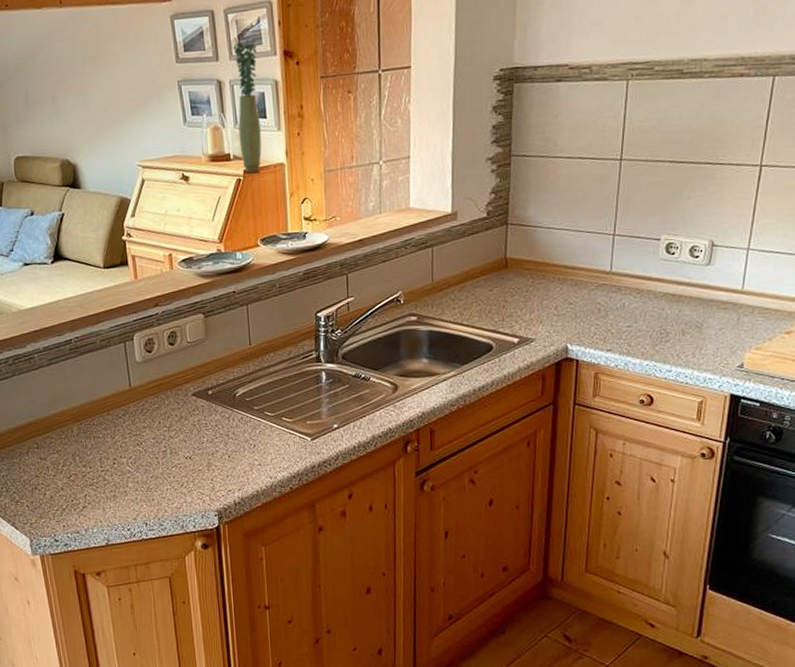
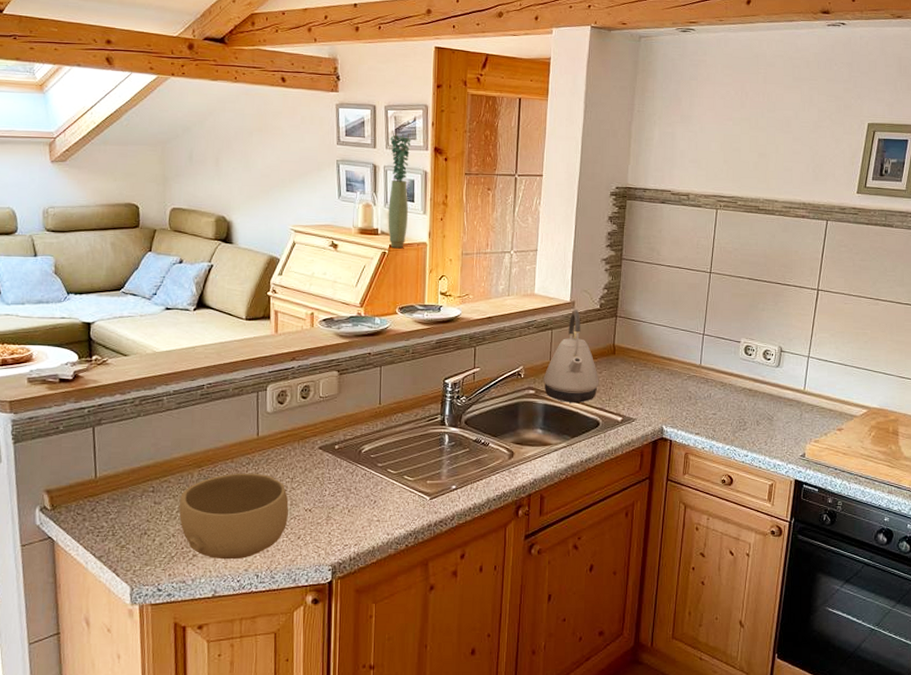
bowl: none [63,424,170,510] -> present [179,473,289,560]
kettle: none [425,221,490,327] -> present [542,310,599,403]

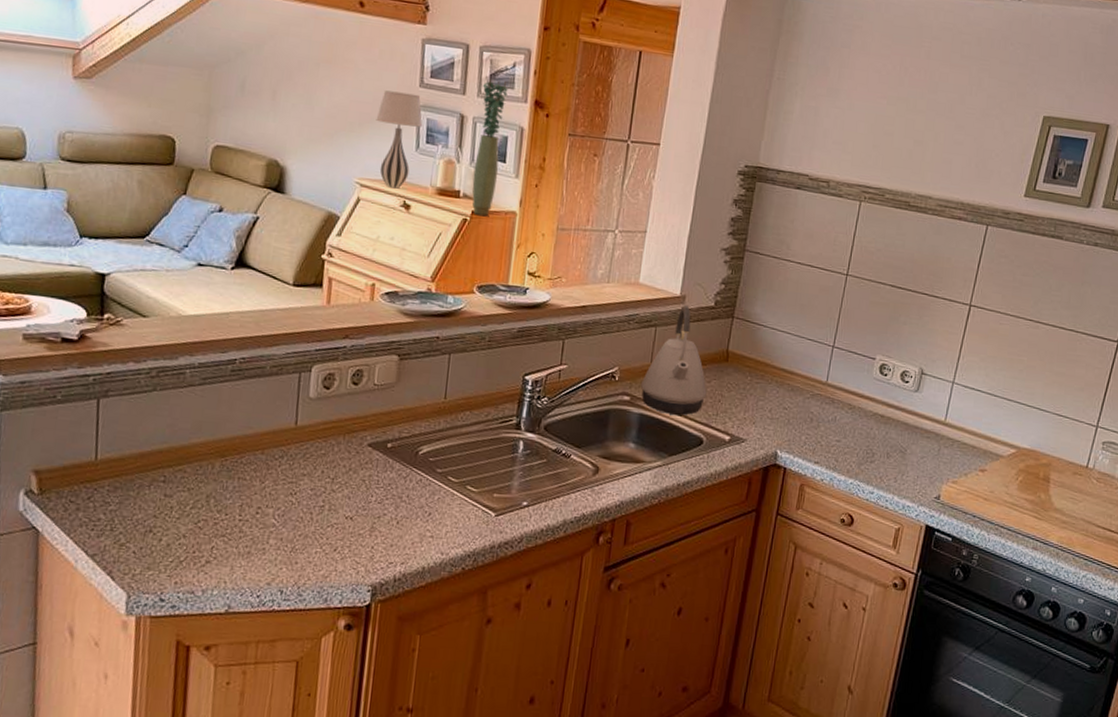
bowl: present [179,473,289,560] -> none [193,467,327,571]
table lamp: none [303,150,343,232] -> present [376,90,423,189]

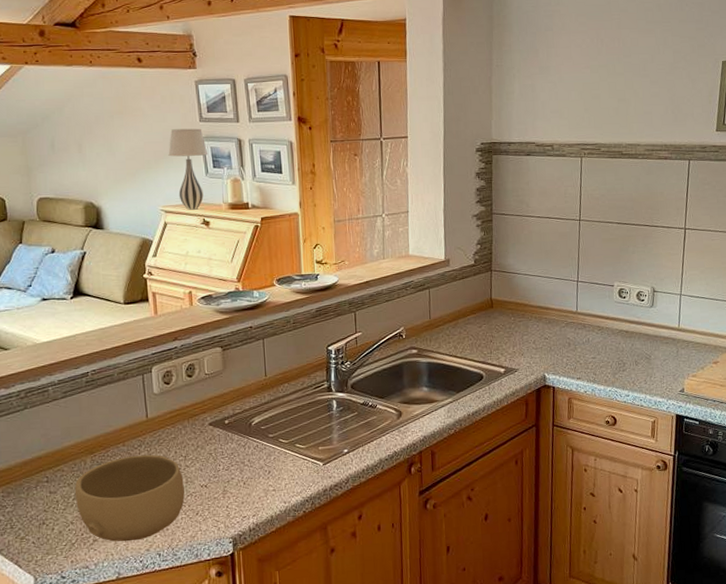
bowl: none [193,467,327,571] -> present [74,454,185,542]
vase: present [472,76,508,217] -> none [252,104,278,221]
kettle: present [640,305,707,416] -> none [424,267,480,359]

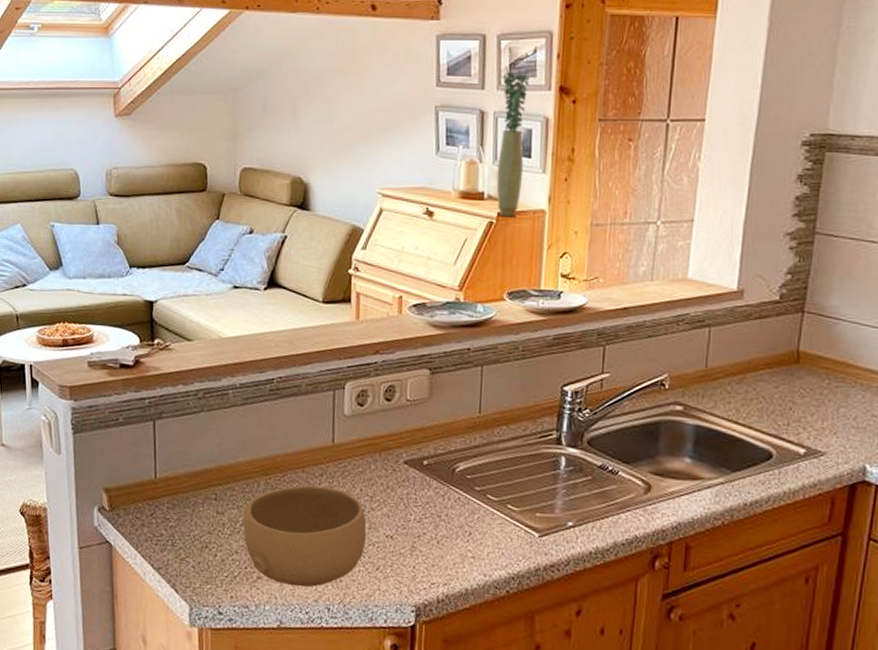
table lamp: present [168,128,208,210] -> none [394,94,442,196]
vase: none [252,104,278,221] -> present [496,67,530,218]

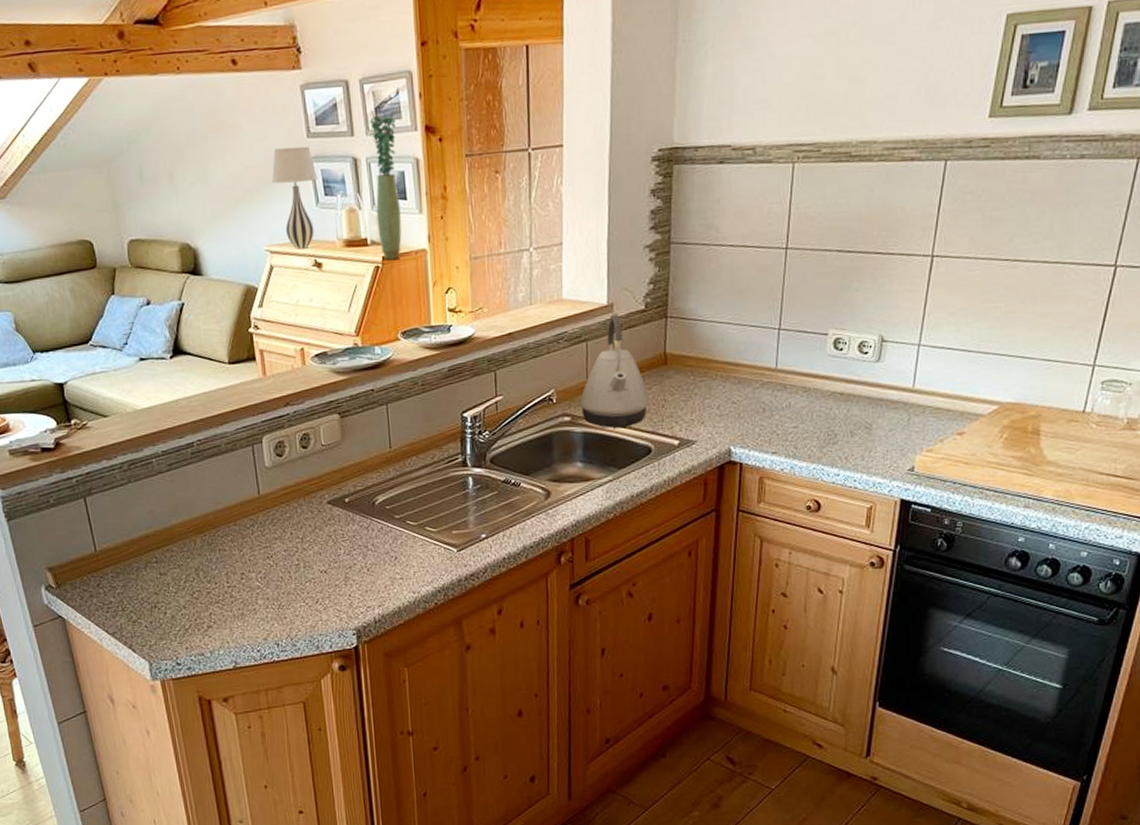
bowl: present [243,485,367,587] -> none [185,535,303,629]
table lamp: none [394,94,442,196] -> present [271,146,319,249]
kettle: none [694,301,775,426] -> present [579,314,649,428]

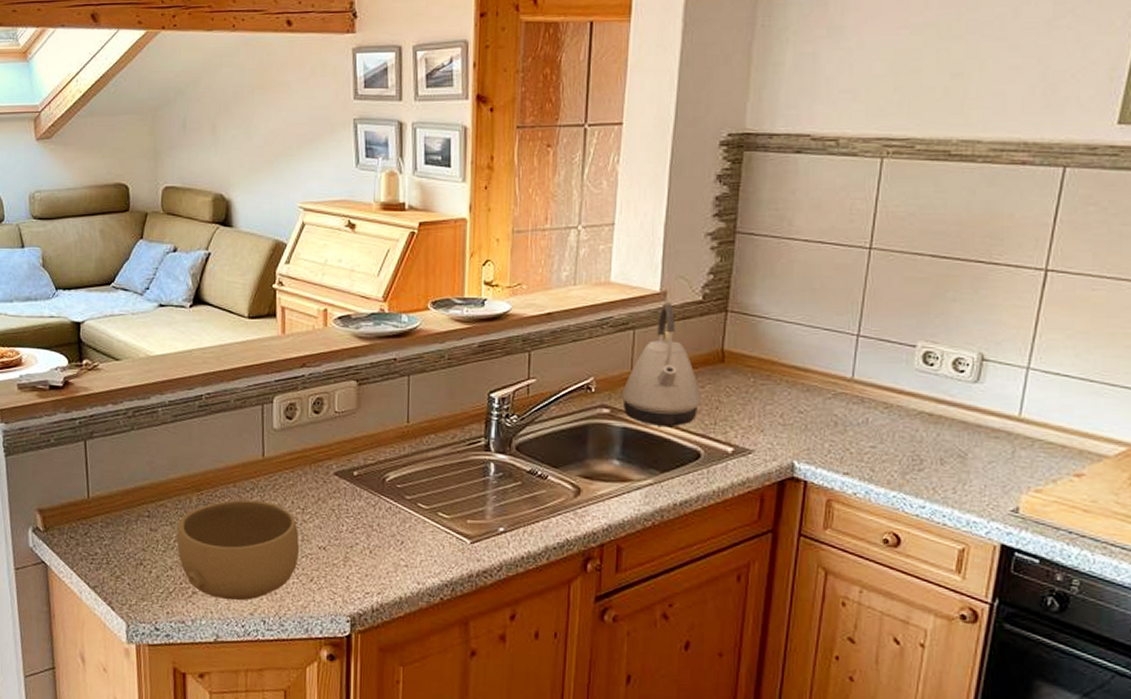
bowl: none [185,535,303,629] -> present [176,499,299,601]
table lamp: present [271,146,319,249] -> none [313,107,361,209]
vase: present [369,111,402,261] -> none [417,77,447,227]

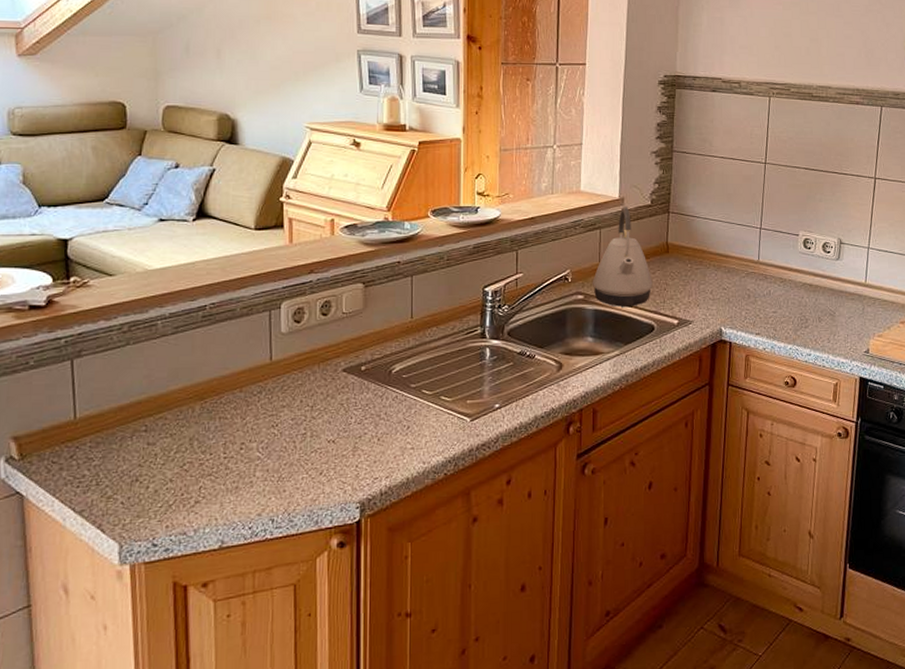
bowl: present [176,499,299,601] -> none [177,402,308,505]

